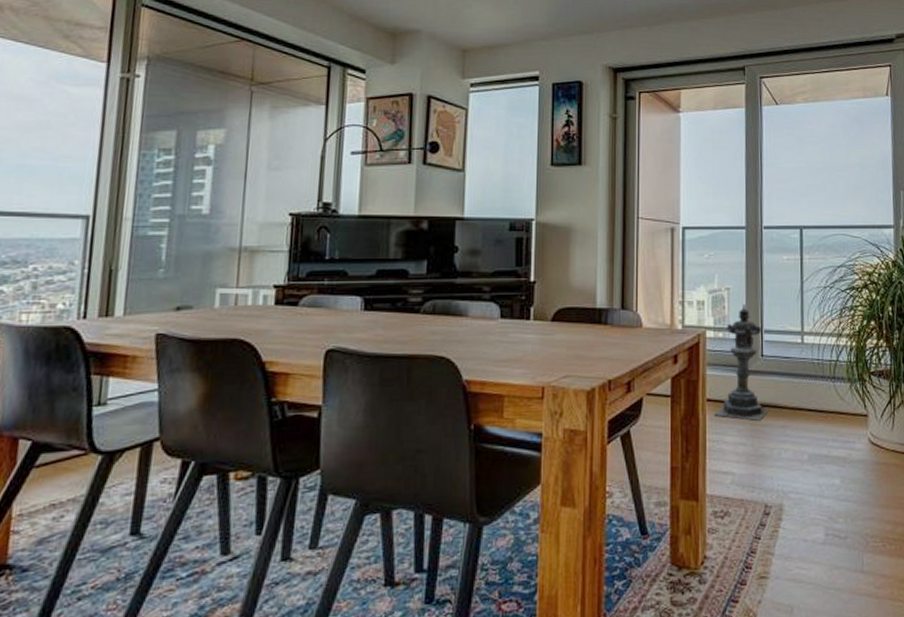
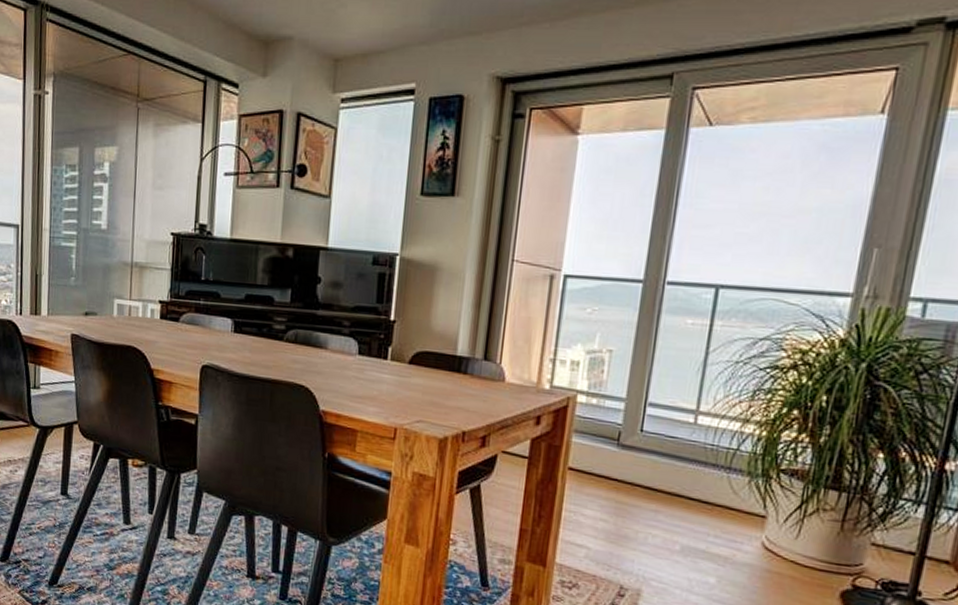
lantern: present [715,304,770,421] -> none [575,370,645,500]

